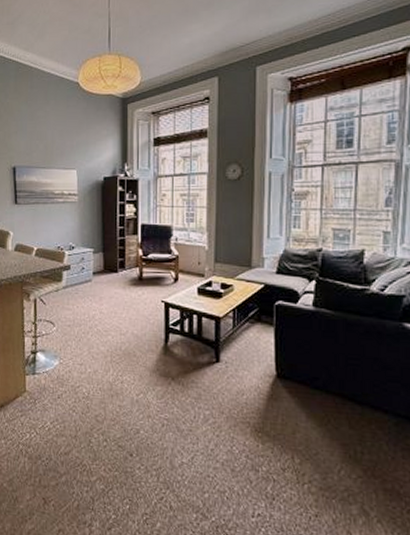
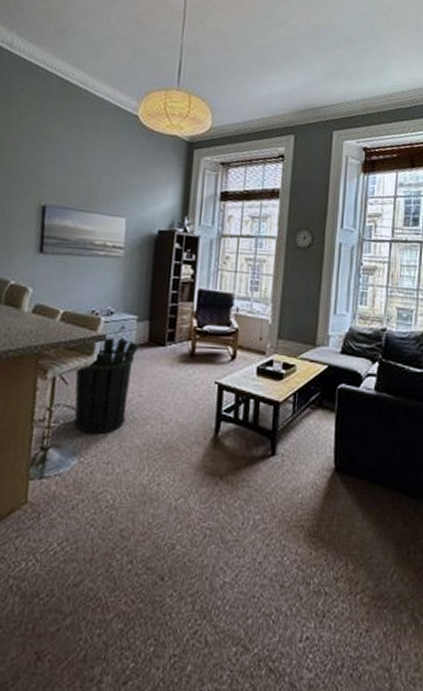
waste bin: none [50,267,96,343] -> present [73,338,139,435]

